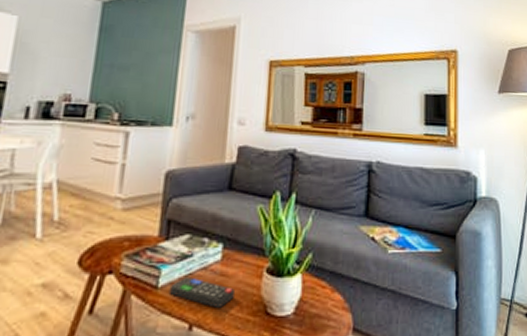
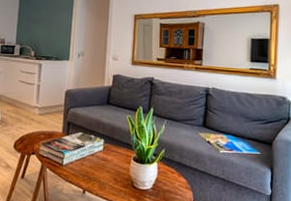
remote control: present [169,277,235,308] -> none [70,159,112,181]

